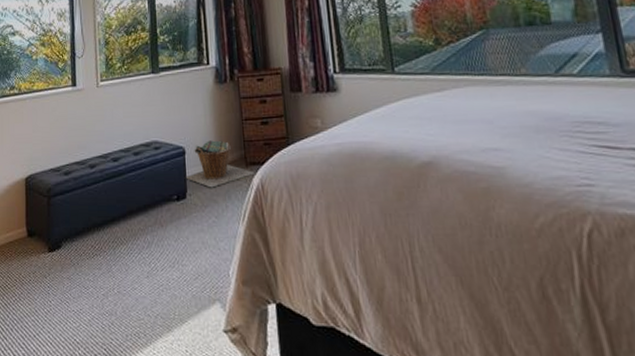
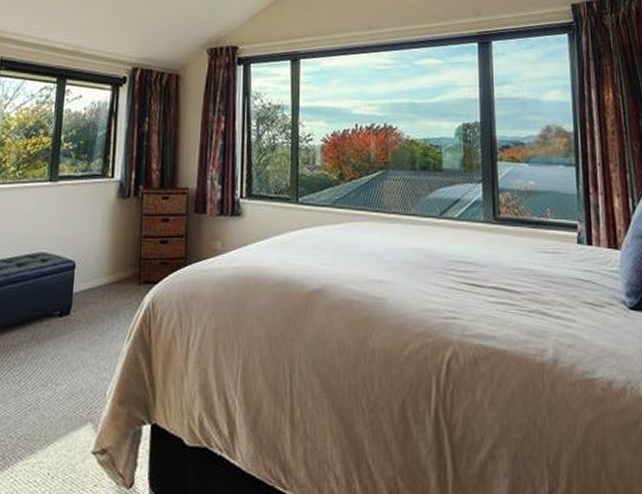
laundry basket: present [186,140,255,188] -> none [73,256,147,305]

